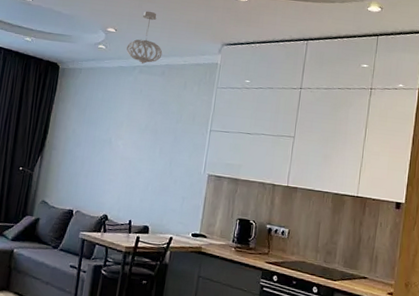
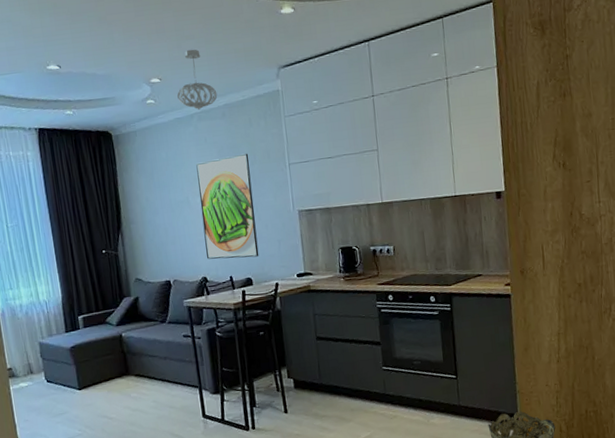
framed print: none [113,109,176,208] -> present [196,153,259,260]

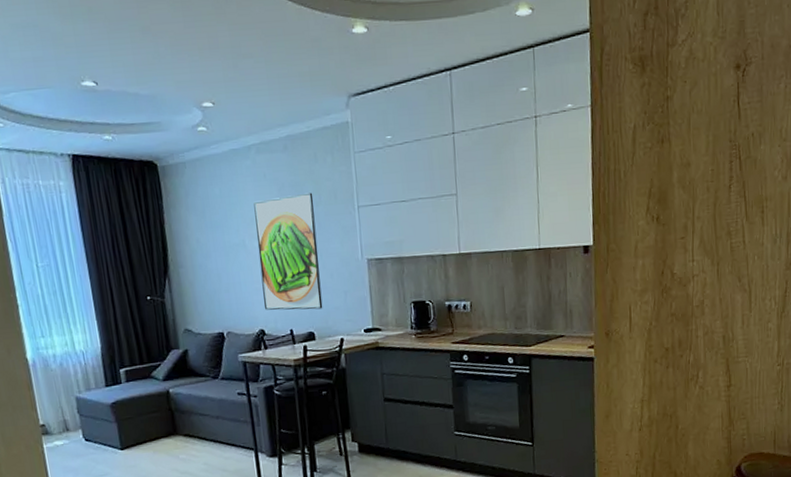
pendant light: present [177,49,218,110] -> none [233,69,279,141]

